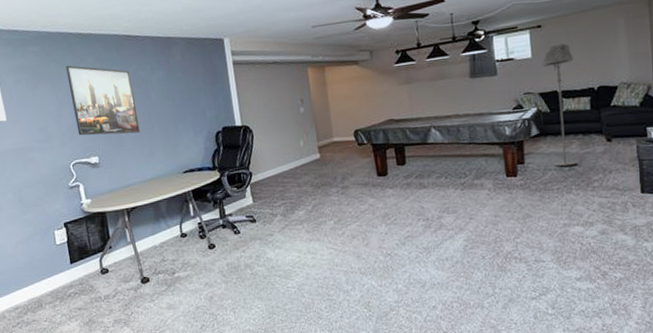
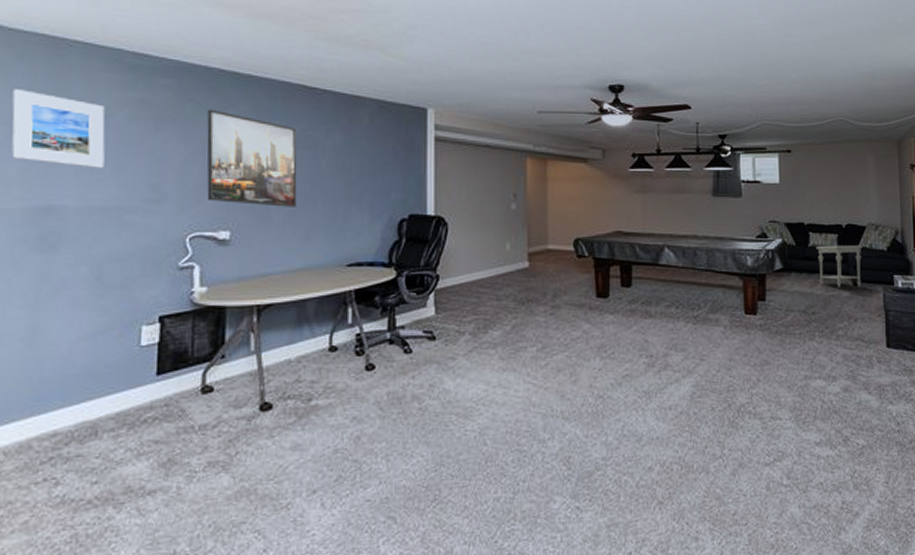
floor lamp: present [542,43,577,167] -> none [789,173,822,309]
side table: none [569,104,616,145] -> present [816,245,864,287]

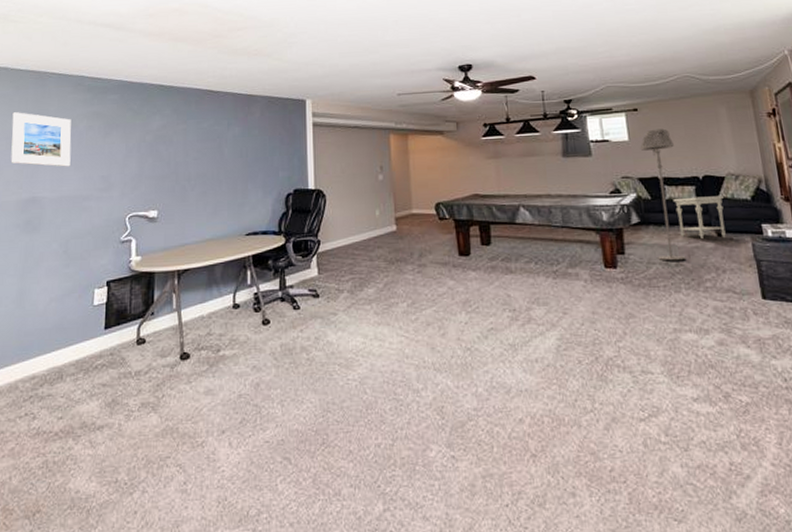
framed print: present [207,109,298,207] -> none [141,115,207,189]
floor lamp: none [789,173,822,309] -> present [640,128,685,261]

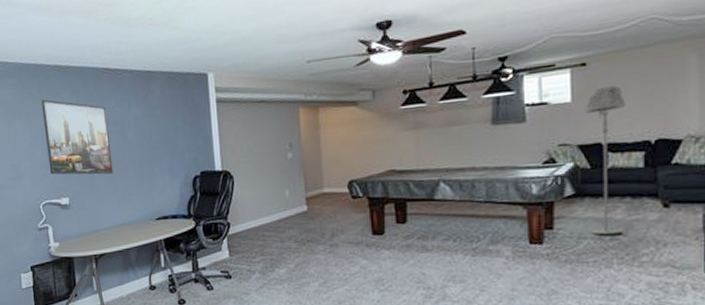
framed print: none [141,115,207,189] -> present [41,99,114,175]
side table: present [673,196,726,239] -> none [616,161,679,210]

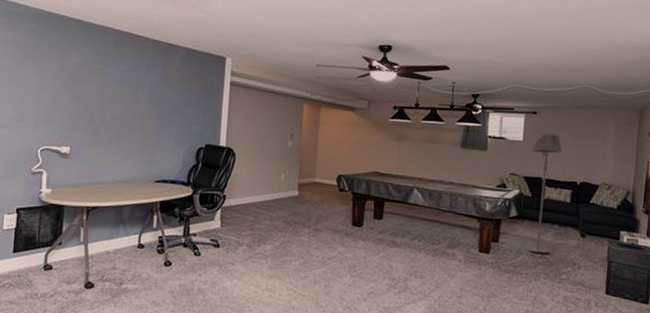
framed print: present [41,99,114,175] -> none [54,49,123,132]

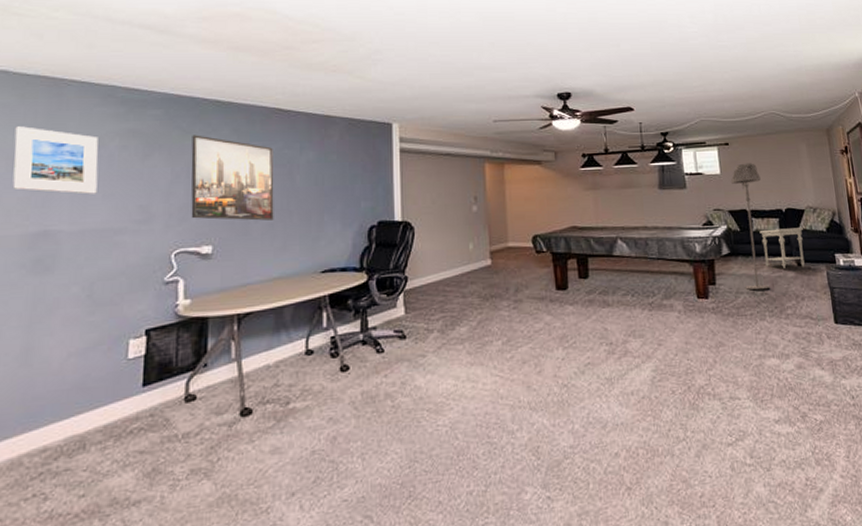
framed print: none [54,49,123,132] -> present [191,135,274,221]
side table: none [549,199,595,239] -> present [759,227,805,268]

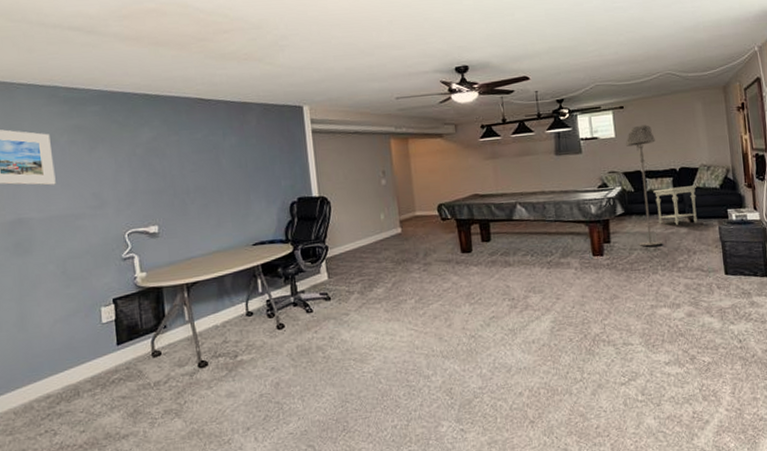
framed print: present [191,135,274,221] -> none [128,127,207,203]

